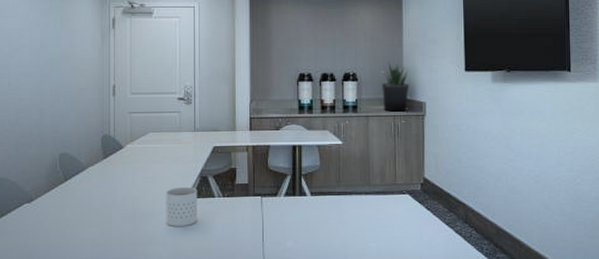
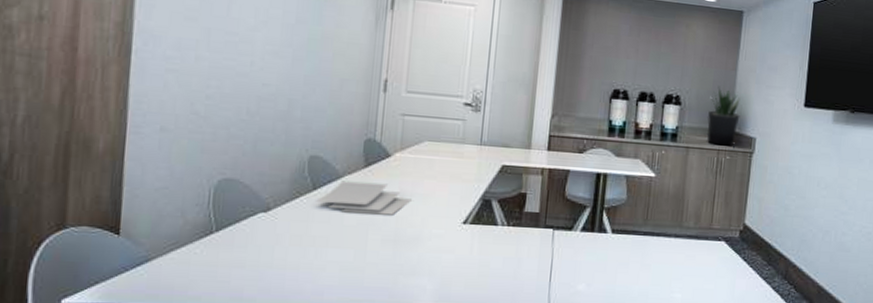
papers: none [68,170,143,198] -> present [316,180,412,215]
mug: present [166,186,198,227] -> none [435,209,478,257]

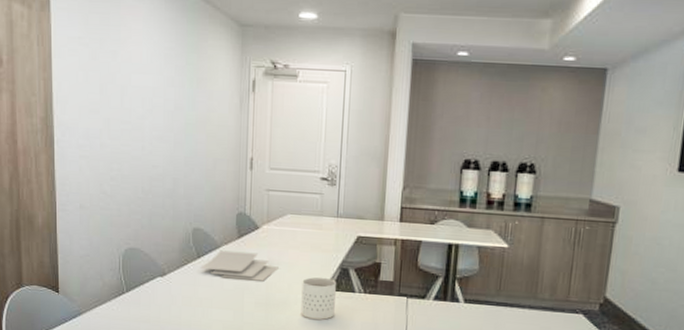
mug: none [435,209,478,257] -> present [301,277,337,320]
planter: present [706,86,741,146] -> none [563,152,603,216]

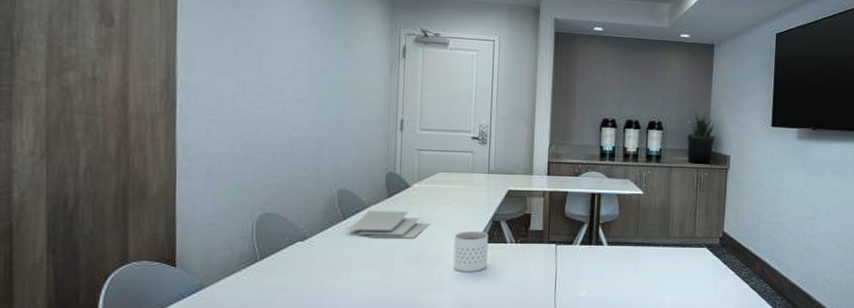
planter: none [563,152,603,216] -> present [686,111,716,164]

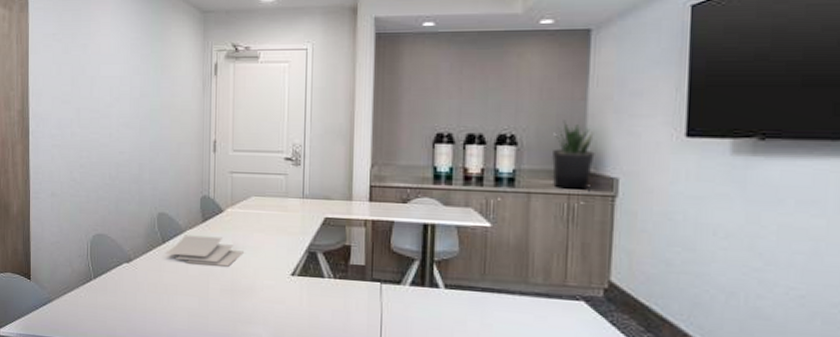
mug: present [453,230,489,273] -> none [267,261,305,308]

